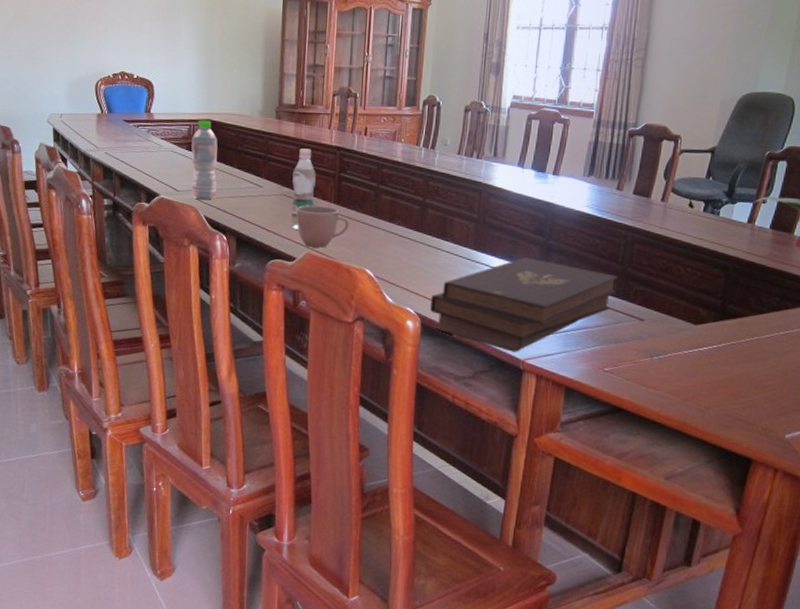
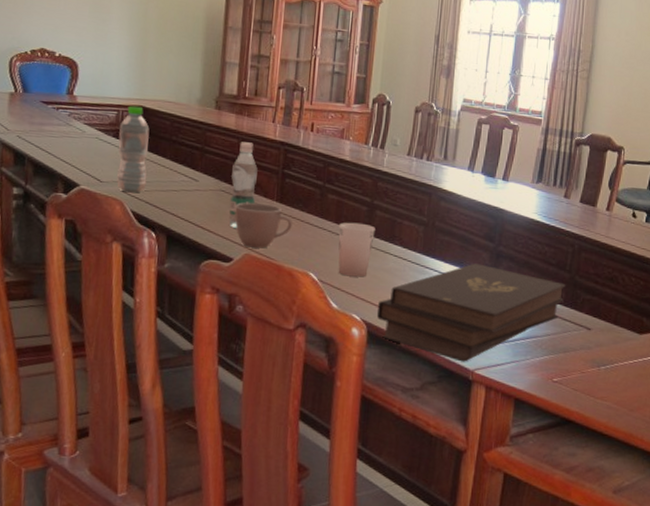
cup: none [392,221,427,273] -> present [338,222,375,277]

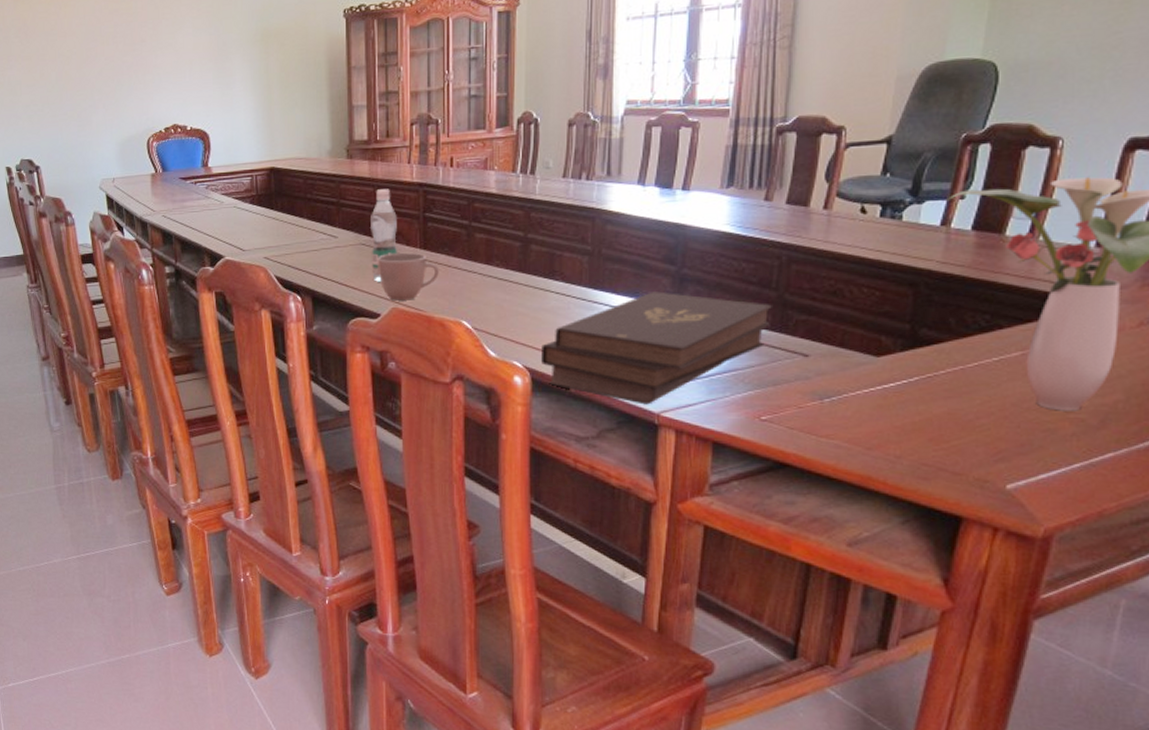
water bottle: present [117,105,150,193] -> none [255,168,287,258]
cup: present [338,222,375,277] -> none [490,261,532,321]

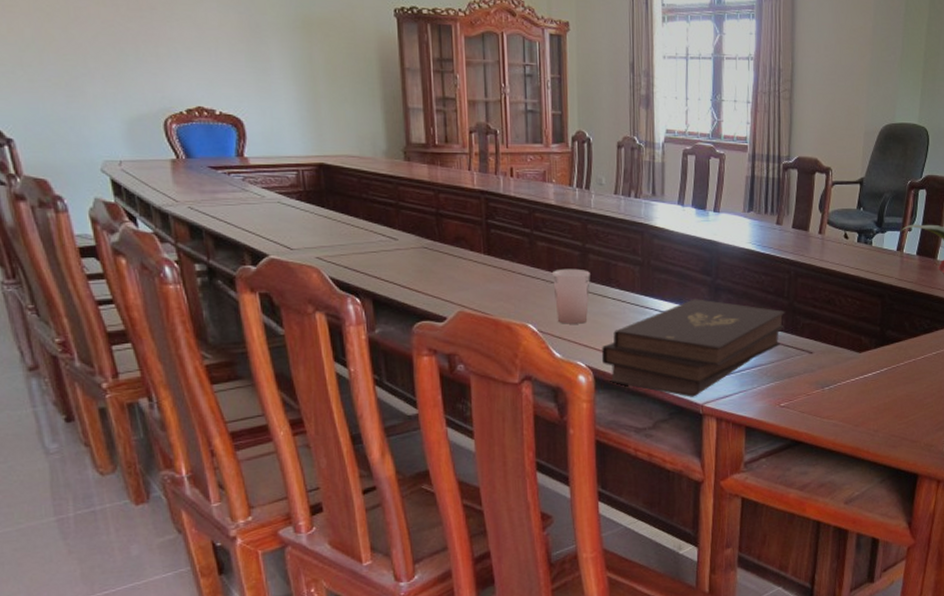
bottle: present [371,189,398,282] -> none [432,194,462,286]
cup: present [378,252,439,301] -> none [441,257,504,304]
cup: none [490,261,532,321] -> present [553,268,590,324]

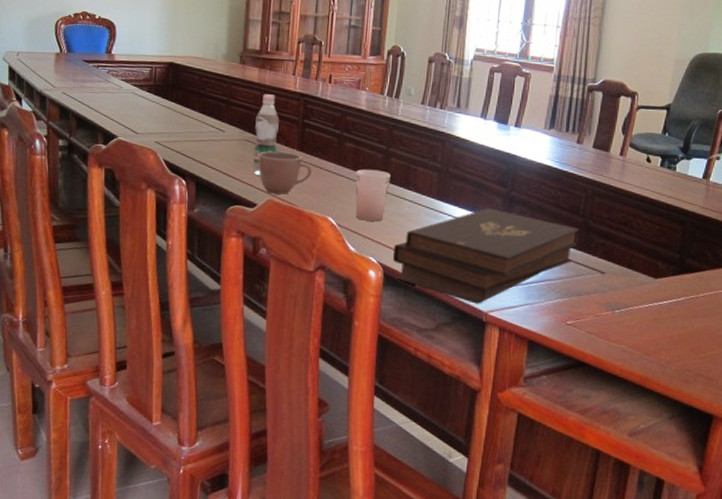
bottle: none [432,194,462,286] -> present [252,94,279,175]
cup: none [441,257,504,304] -> present [258,150,312,195]

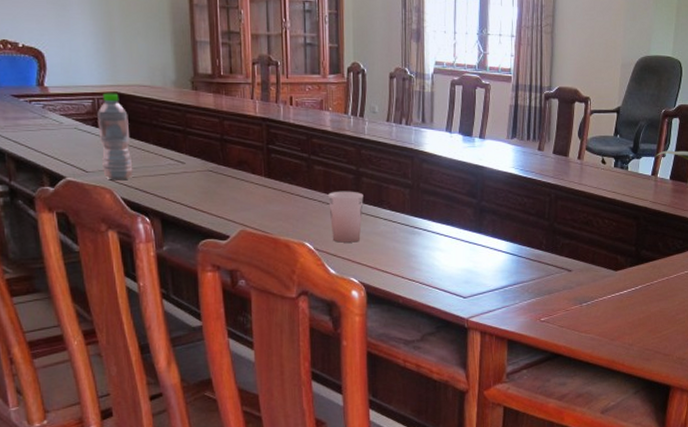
water bottle: none [150,62,180,143] -> present [98,93,133,181]
bottle: present [252,94,279,175] -> none [217,121,245,206]
cup: present [258,150,312,195] -> none [225,179,283,224]
book: present [392,208,579,304] -> none [373,220,546,312]

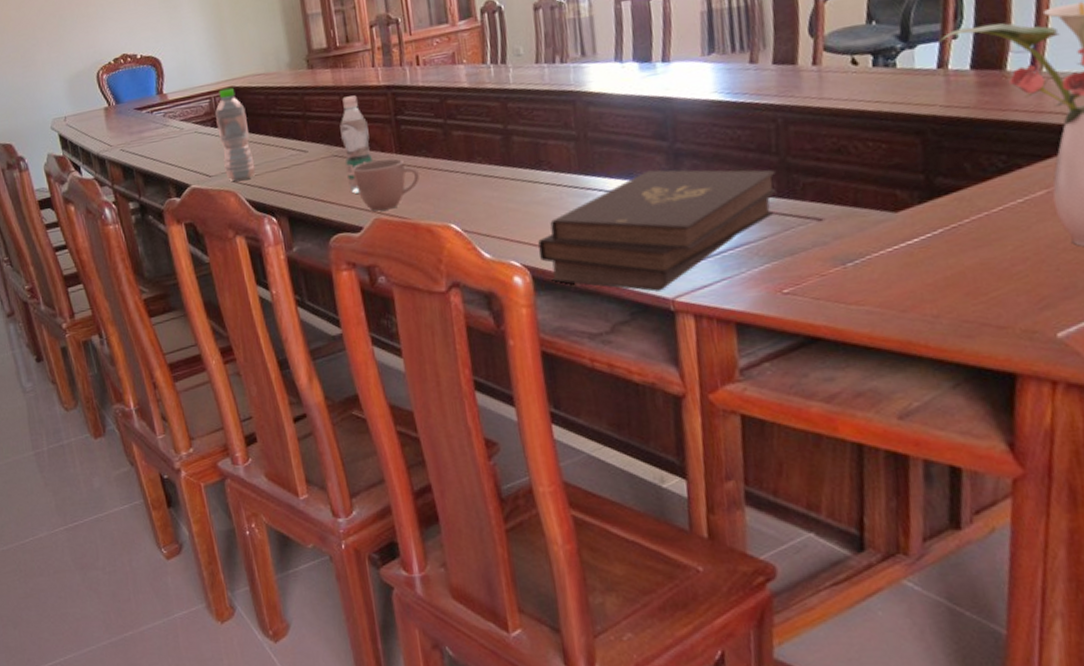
bottle: none [217,121,245,206] -> present [340,95,374,194]
cup: none [225,179,283,224] -> present [352,158,420,211]
cup: present [328,191,364,243] -> none [472,154,518,220]
book: none [373,220,546,312] -> present [538,169,776,291]

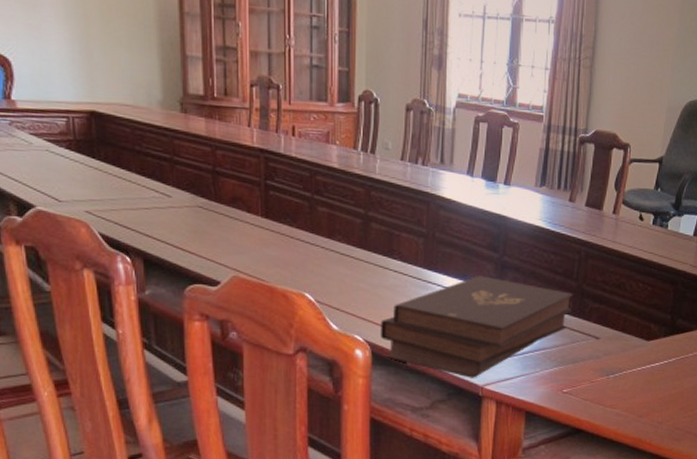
water bottle: present [215,87,256,181] -> none [72,111,113,213]
bottle: present [340,95,374,194] -> none [208,150,239,248]
cup: present [352,158,420,211] -> none [216,218,281,269]

